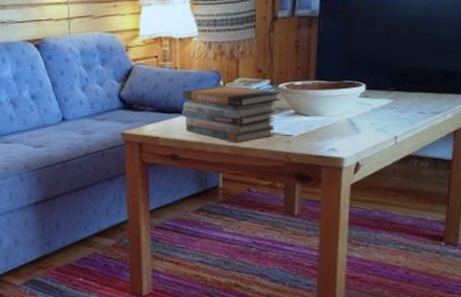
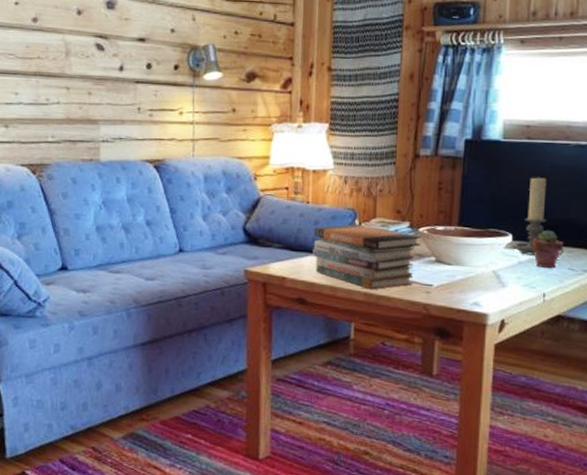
candle holder: none [364,28,414,102] -> present [511,176,564,257]
potted succulent: none [384,77,415,113] -> present [532,229,564,269]

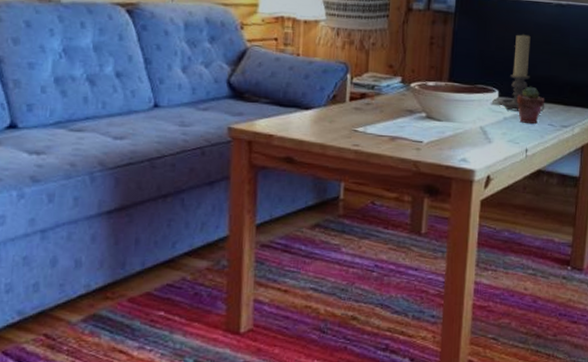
book stack: present [312,224,421,290] -> none [302,78,413,147]

